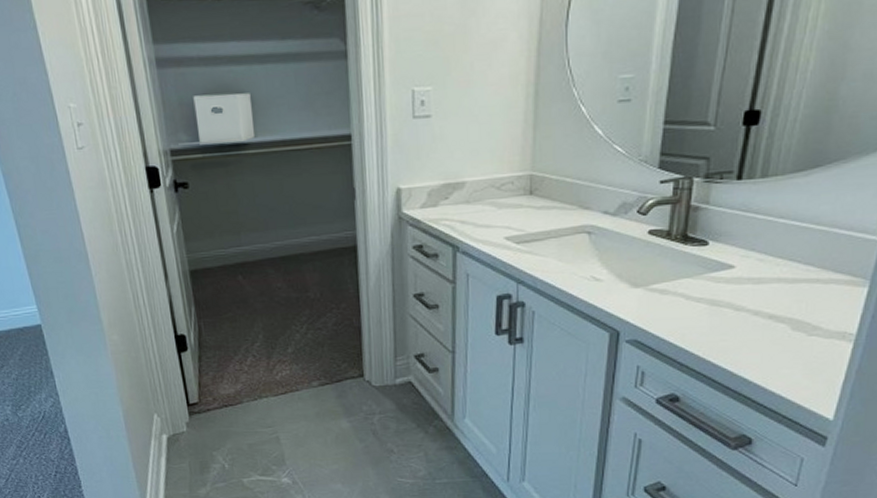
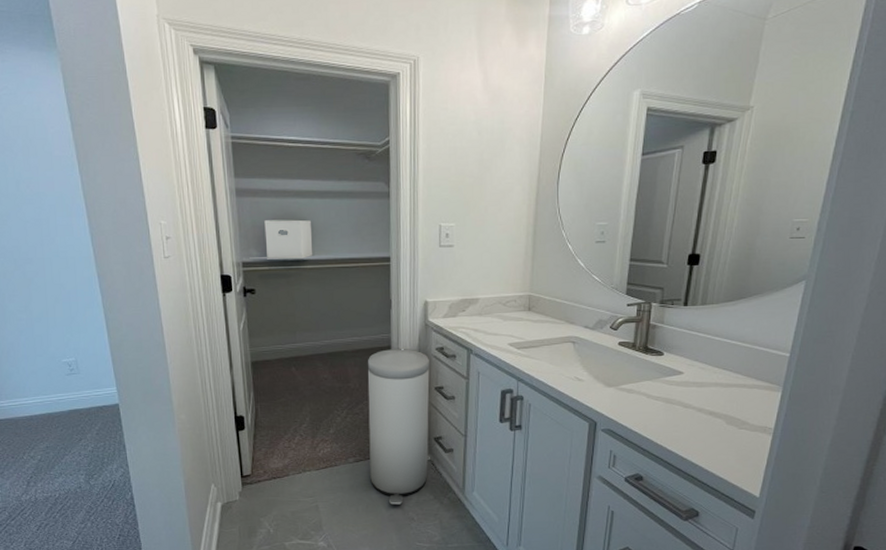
pedal bin: none [328,248,409,436] -> present [367,349,430,506]

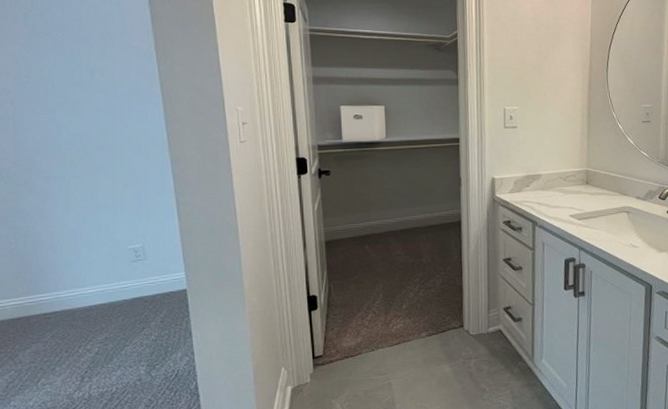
pedal bin: present [367,349,430,506] -> none [438,223,499,378]

